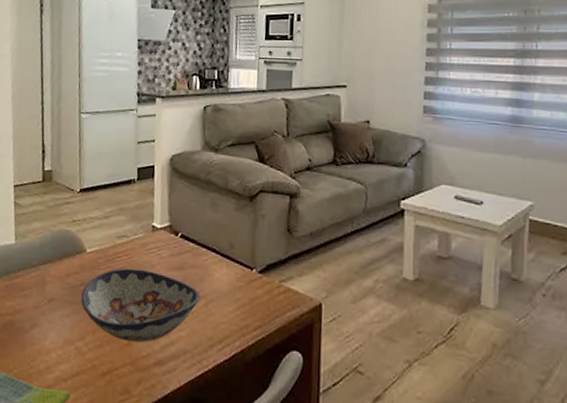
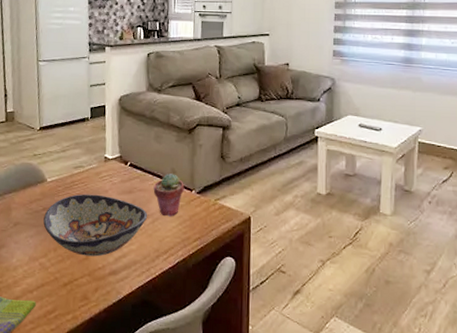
potted succulent: none [207,248,244,300] -> present [153,173,184,217]

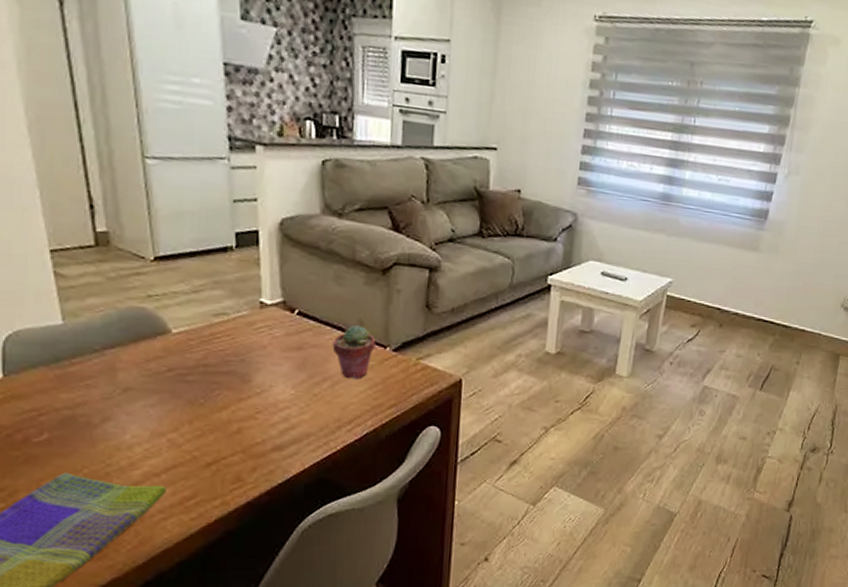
decorative bowl: present [43,194,148,257] -> none [170,350,325,430]

